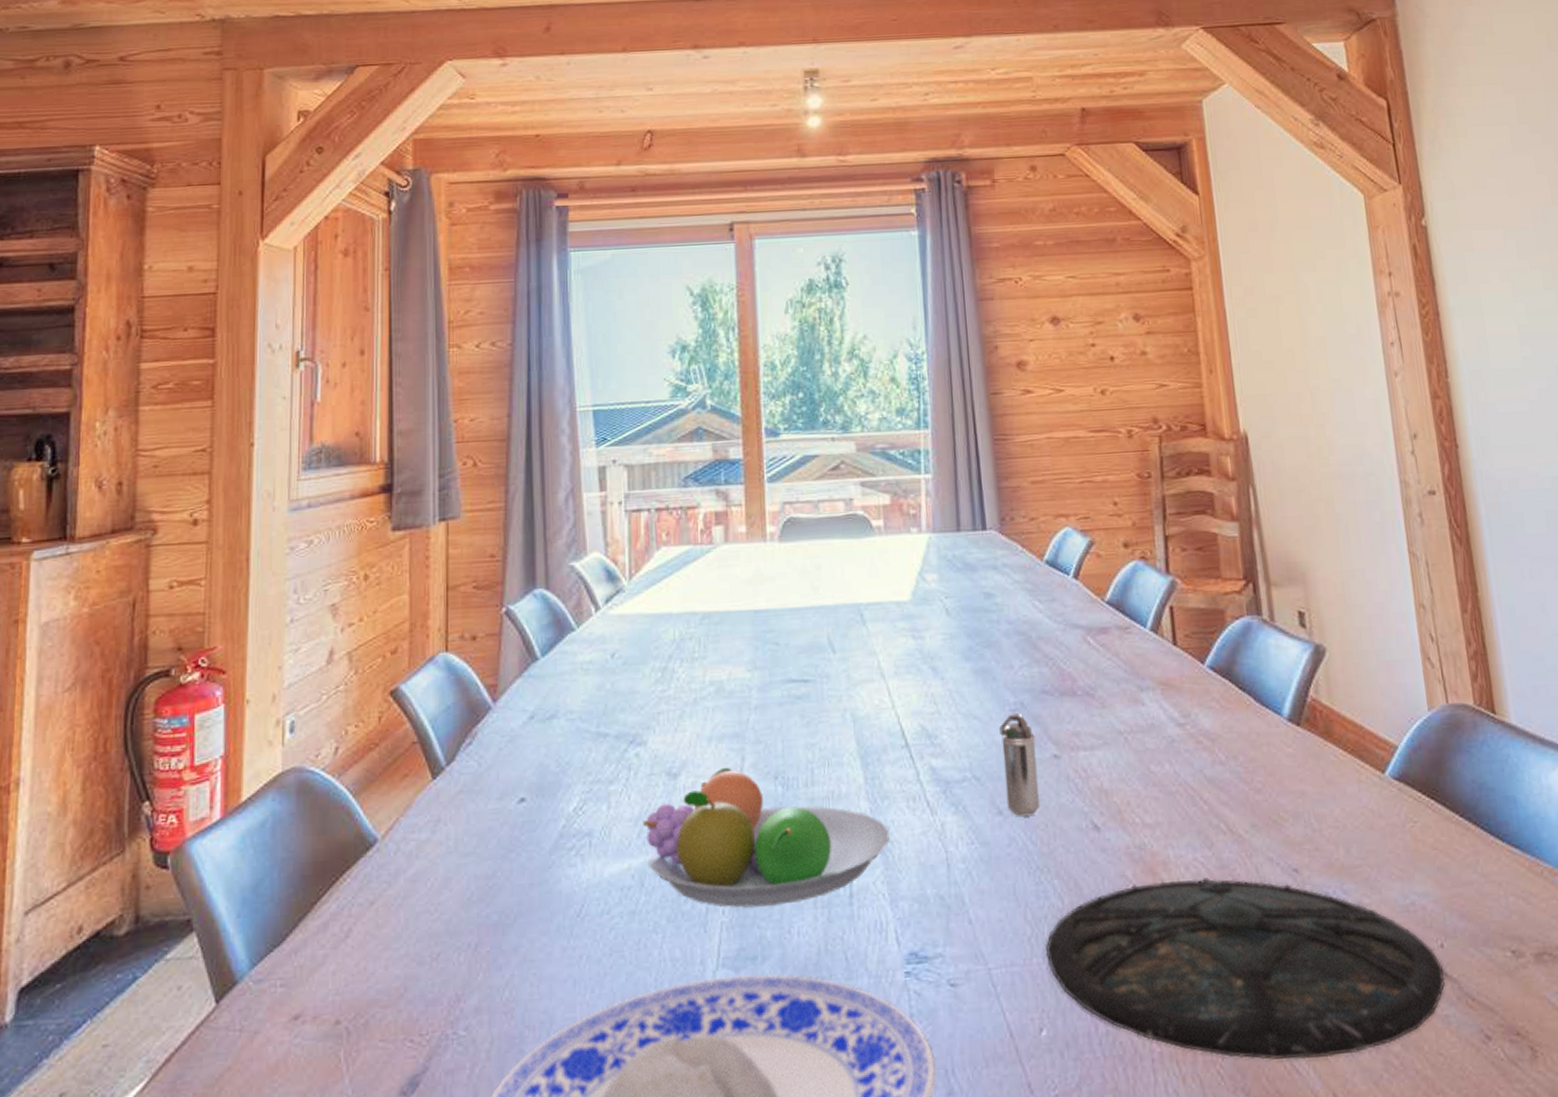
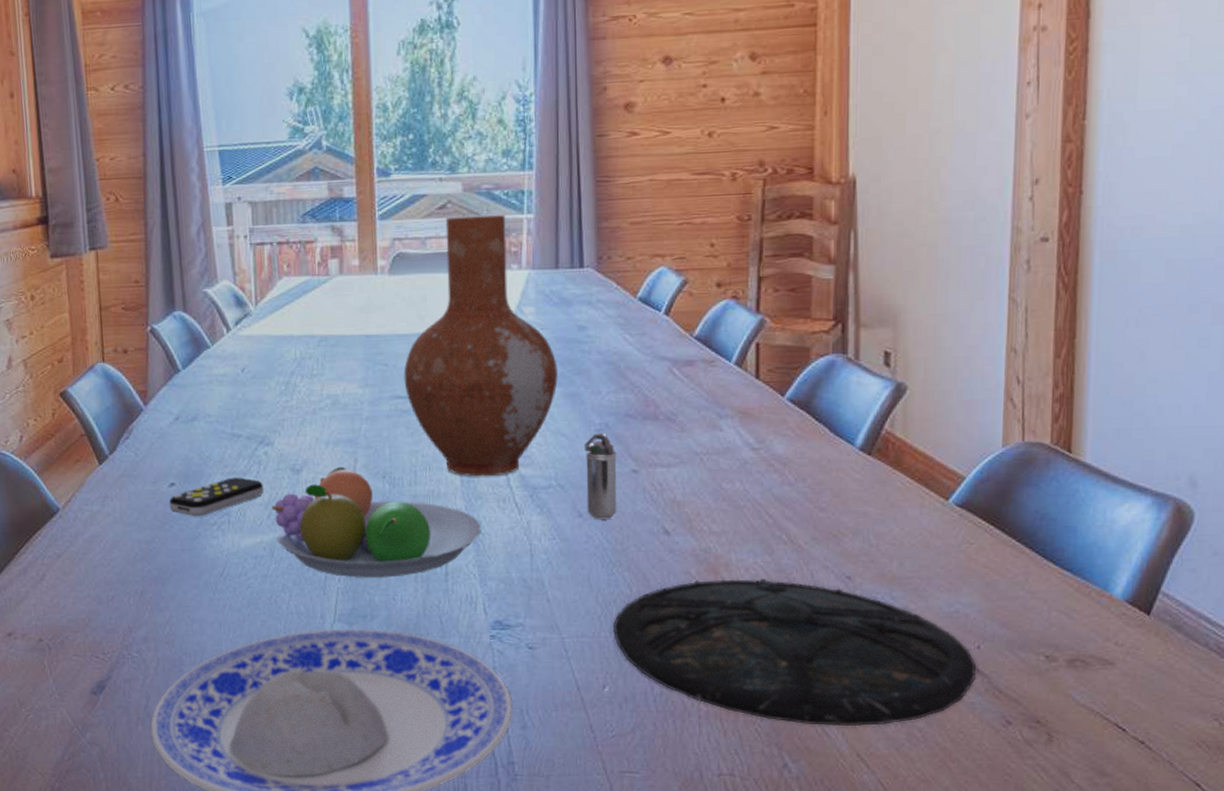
remote control: none [517,786,633,840] -> present [169,477,264,516]
vase: none [797,475,967,772] -> present [403,215,558,477]

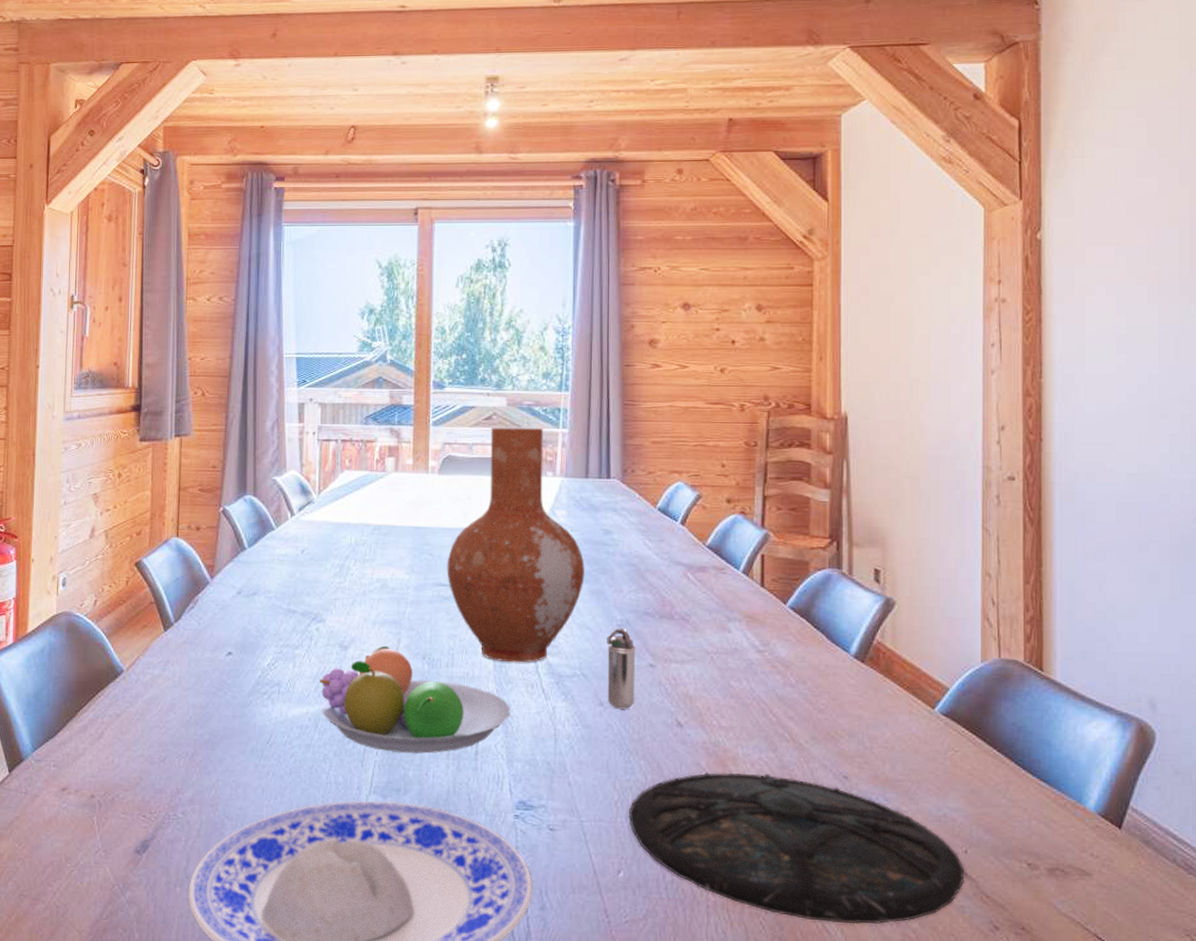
remote control: present [169,477,264,516] -> none [225,650,313,685]

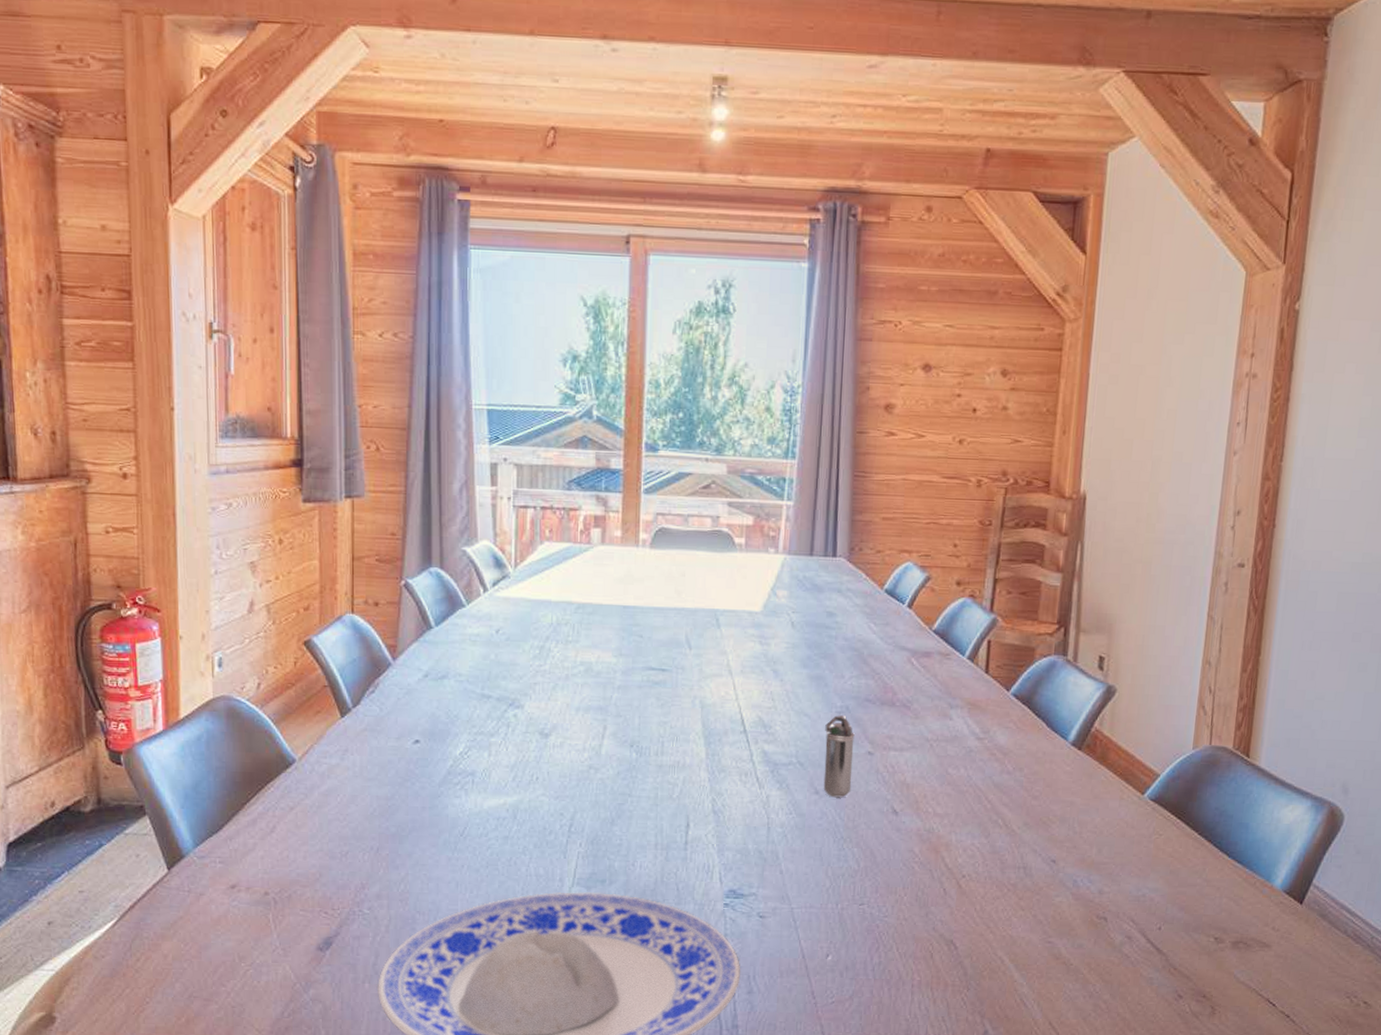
fruit bowl: present [319,645,510,754] -> none [518,733,723,844]
vase: present [447,428,585,663] -> none [657,498,806,751]
plate: present [629,772,965,925] -> none [840,858,1157,998]

